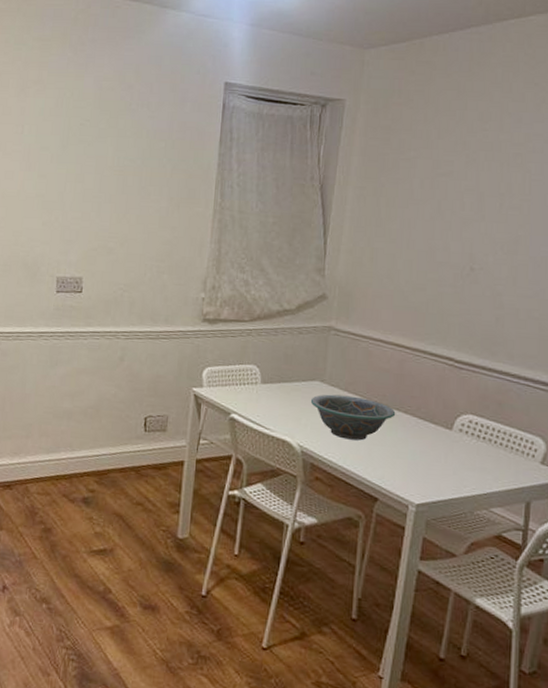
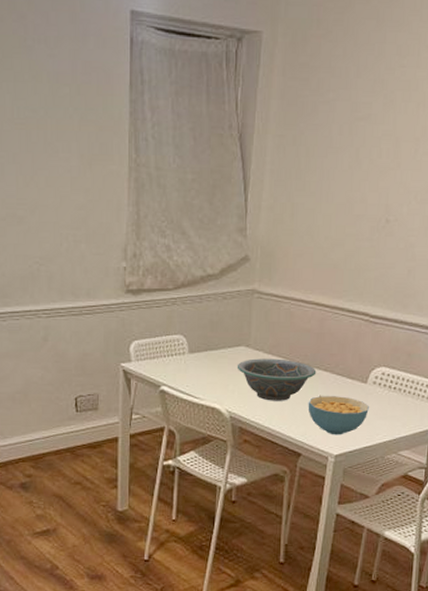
cereal bowl: none [386,439,455,483] -> present [308,396,369,435]

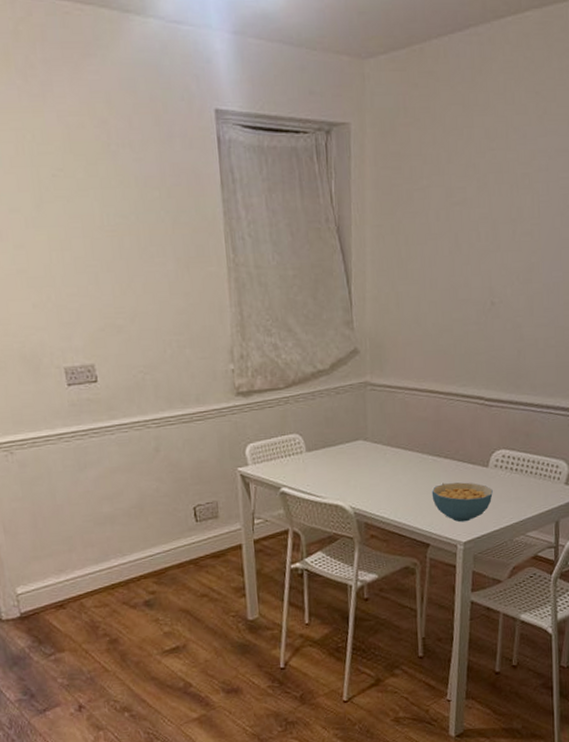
decorative bowl: present [237,358,317,401] -> none [356,449,437,494]

